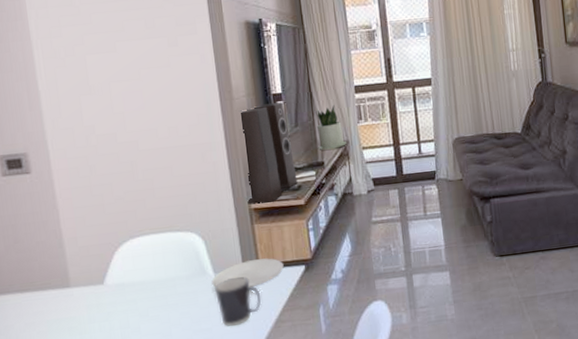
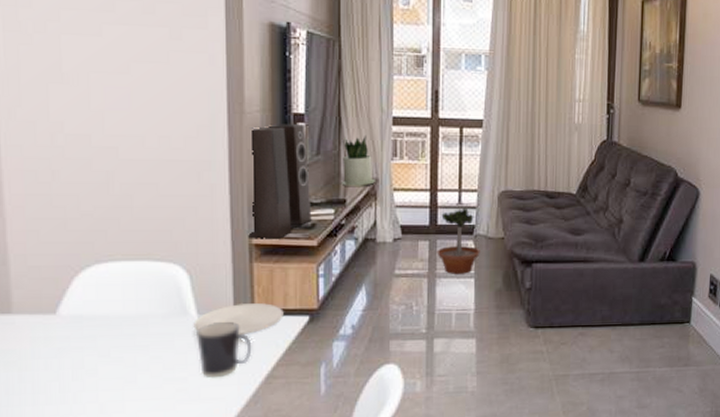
potted tree: none [405,153,443,216] -> present [437,203,480,274]

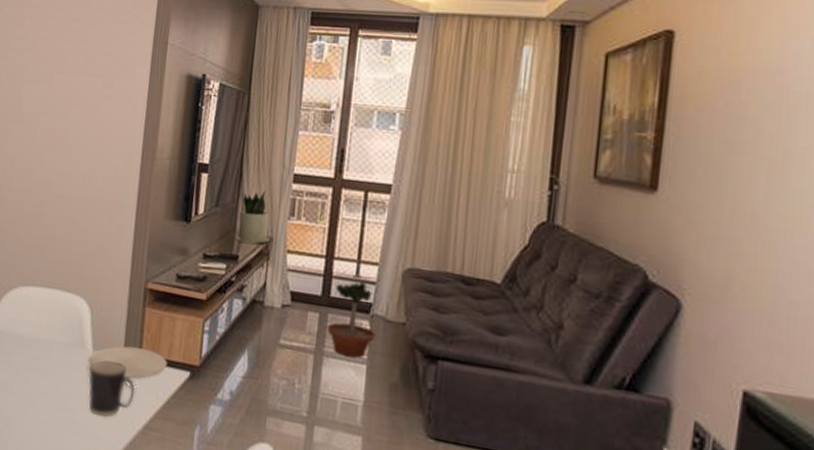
speaker: present [248,124,312,239] -> none [144,172,209,287]

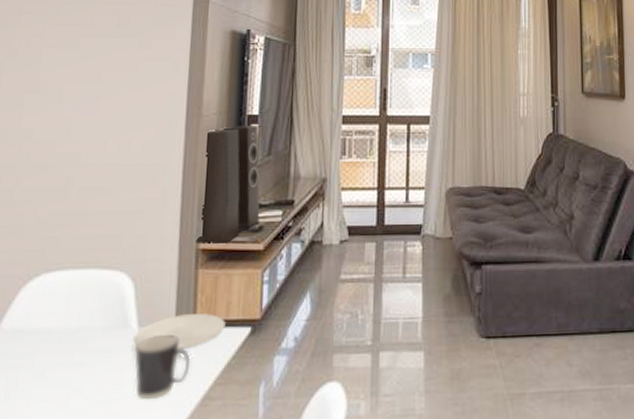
speaker: none [144,172,209,287] -> present [196,126,260,244]
planter: present [236,190,271,245] -> none [290,134,325,188]
potted tree: present [326,275,376,358] -> none [383,202,428,278]

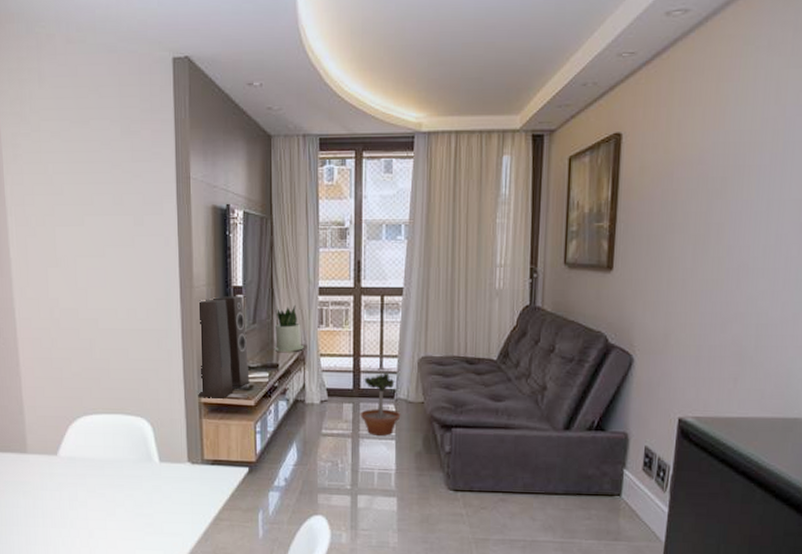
plate: present [133,313,226,351] -> none [156,454,228,482]
mug: present [134,334,191,400] -> none [158,468,203,517]
planter: none [290,134,325,188] -> present [274,304,305,353]
potted tree: none [383,202,428,278] -> present [360,368,401,436]

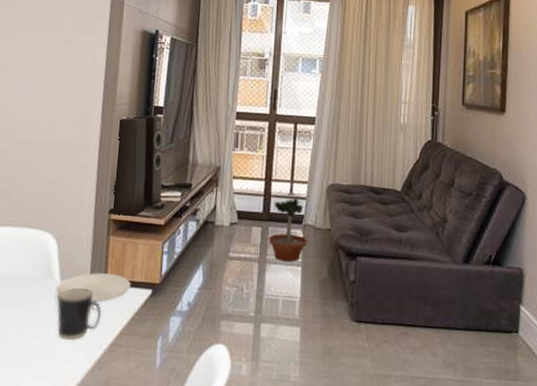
plate: none [156,454,228,482] -> present [56,273,131,303]
mug: none [158,468,203,517] -> present [56,287,102,341]
planter: present [274,304,305,353] -> none [189,127,219,174]

